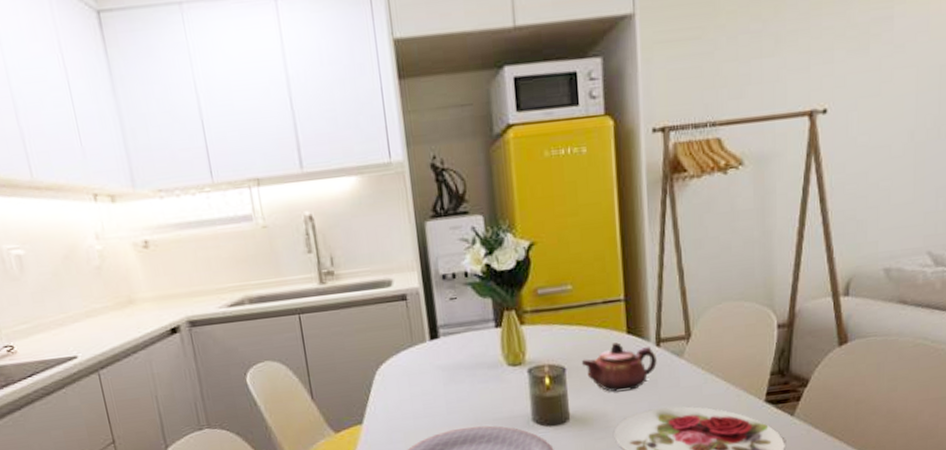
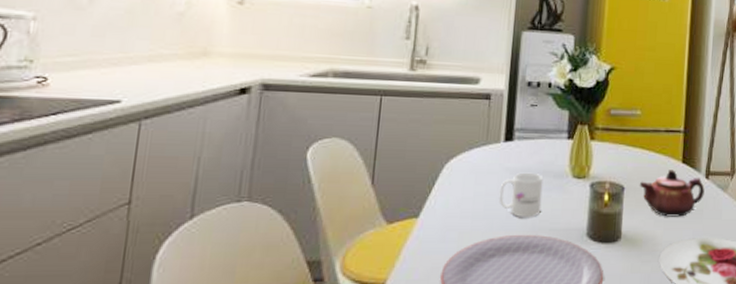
mug: none [435,366,481,412] -> present [499,172,544,218]

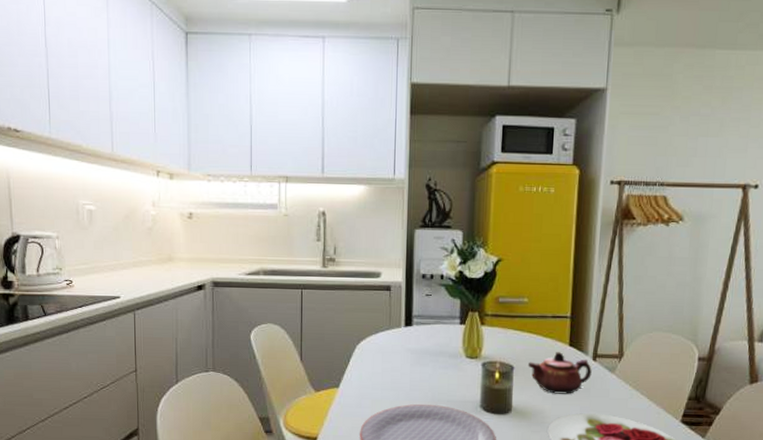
mug: present [499,172,544,218] -> none [403,352,440,391]

